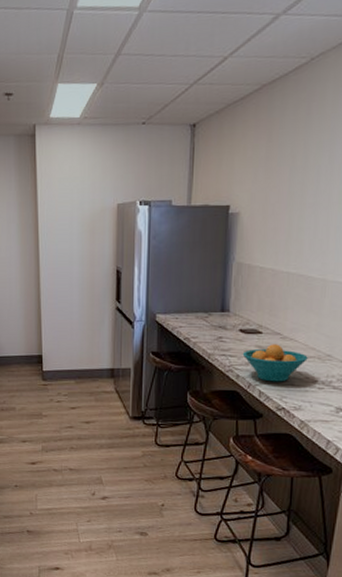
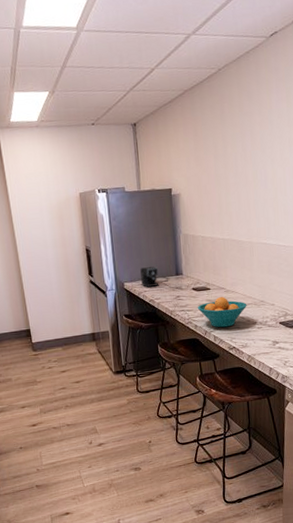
coffee maker: none [177,298,210,322] -> present [140,266,168,287]

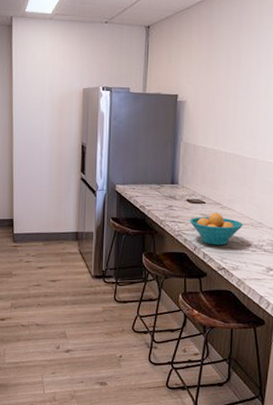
coffee maker: present [140,266,168,287] -> none [134,171,162,192]

